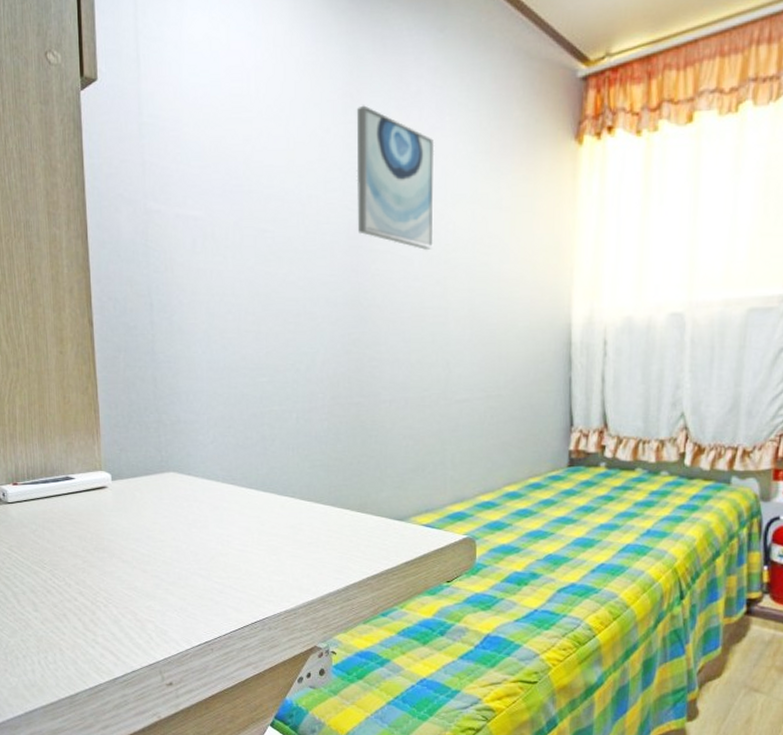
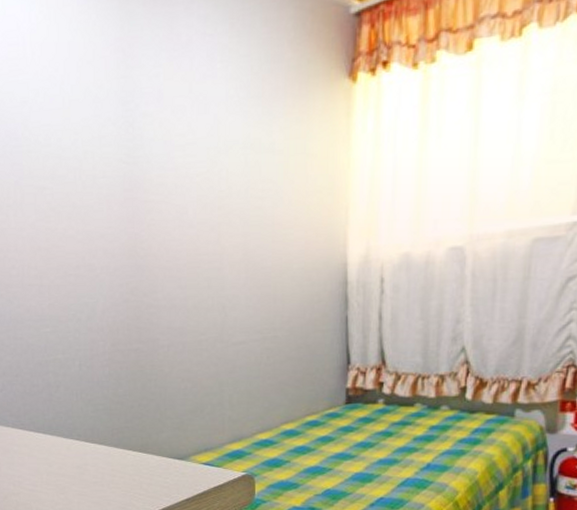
wall art: present [356,105,435,251] -> none [128,59,207,199]

